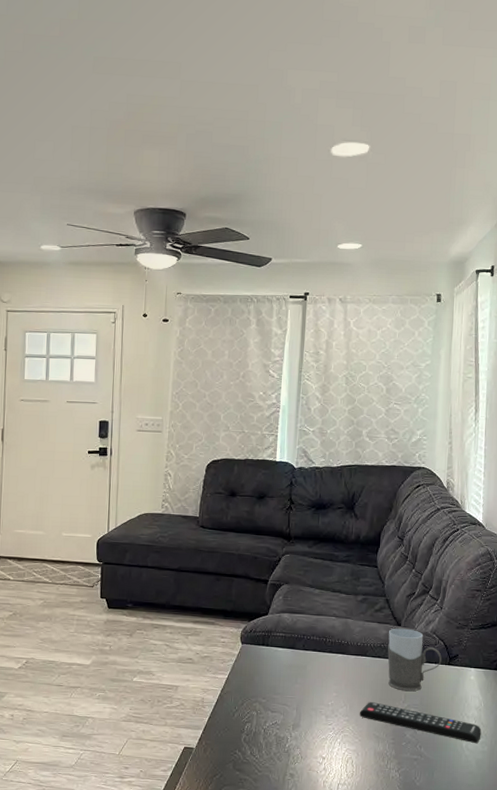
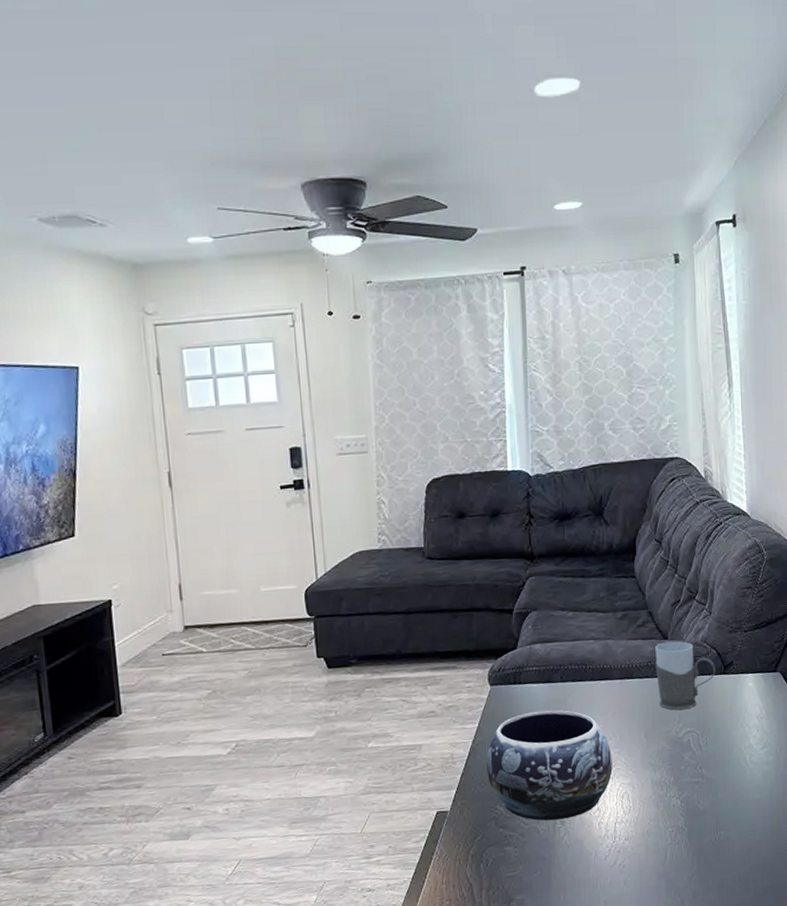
decorative bowl: none [231,672,341,773] -> present [486,710,613,821]
remote control: present [359,702,482,744] -> none [630,727,765,755]

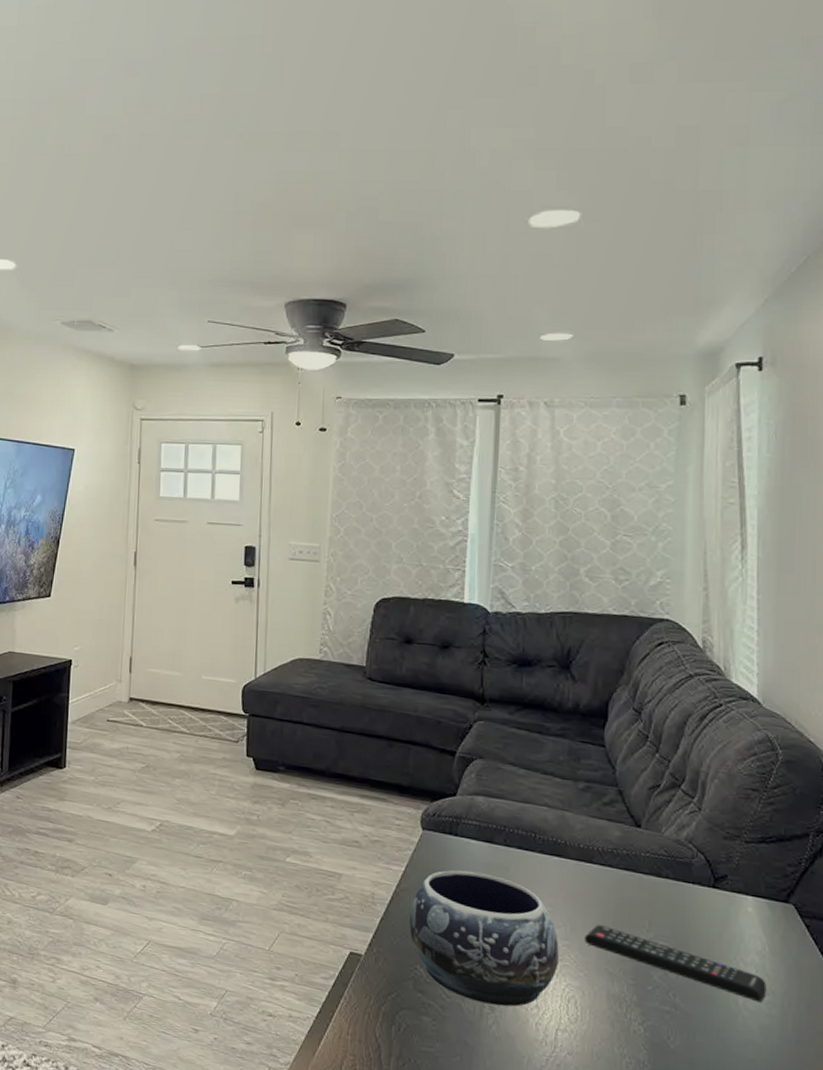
remote control: none [630,727,765,755] -> present [584,925,767,1003]
mug: present [655,641,715,710] -> none [623,830,702,918]

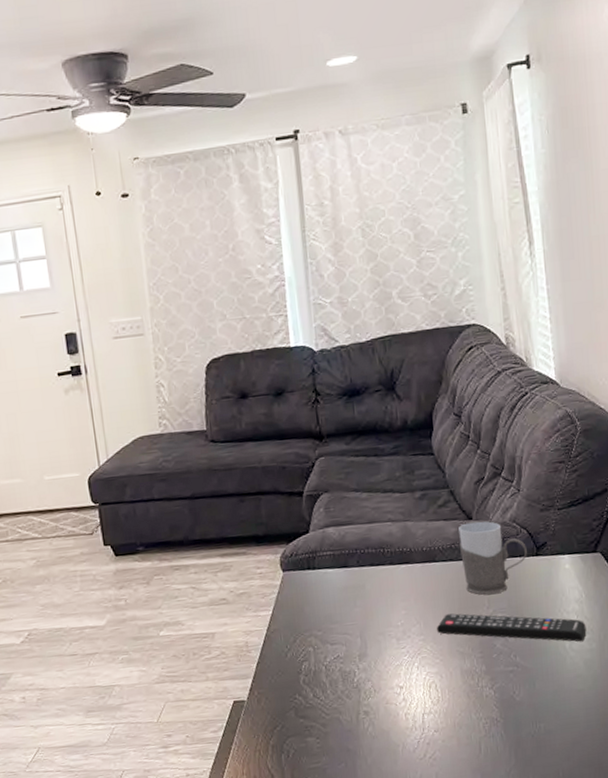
decorative bowl: present [409,870,559,1007] -> none [282,596,418,711]
mug: none [623,830,702,918] -> present [458,521,527,595]

